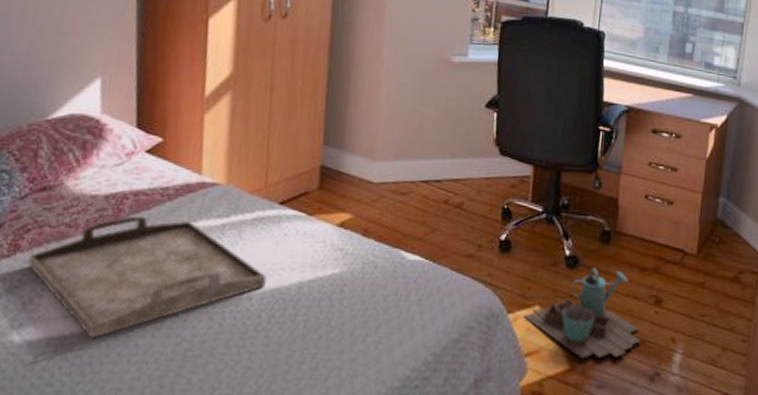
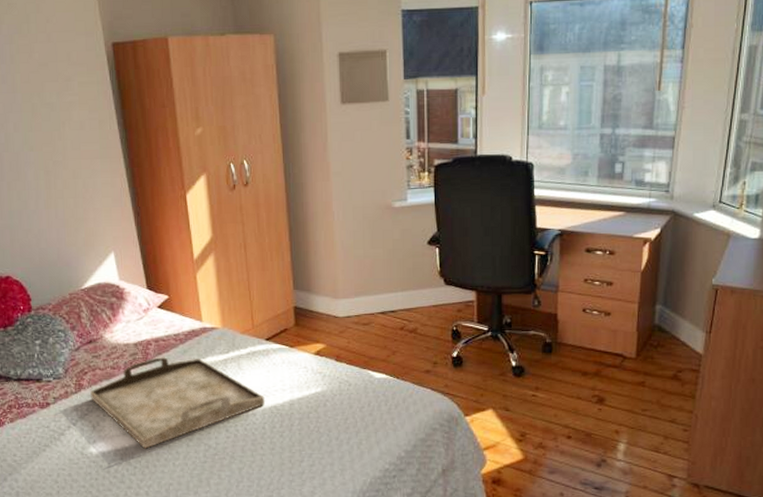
watering can: present [524,267,641,359] -> none [480,375,587,450]

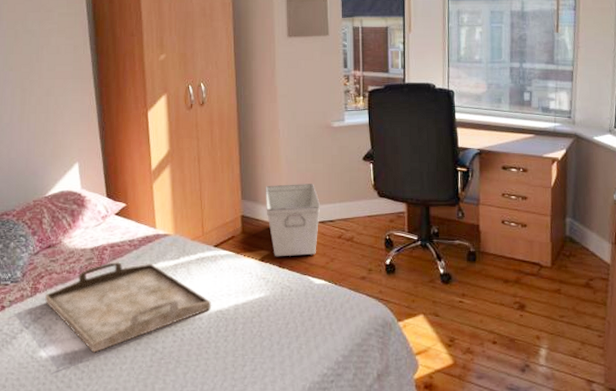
storage bin: none [319,271,381,350] -> present [265,184,321,257]

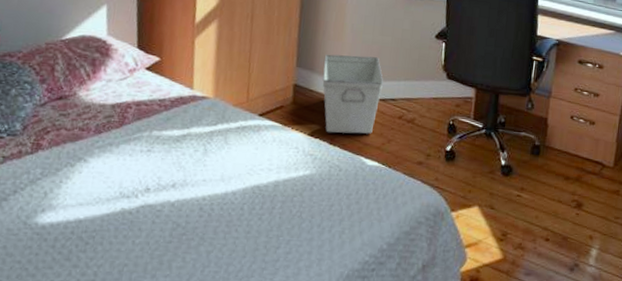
serving tray: present [45,261,212,353] -> none [48,121,249,223]

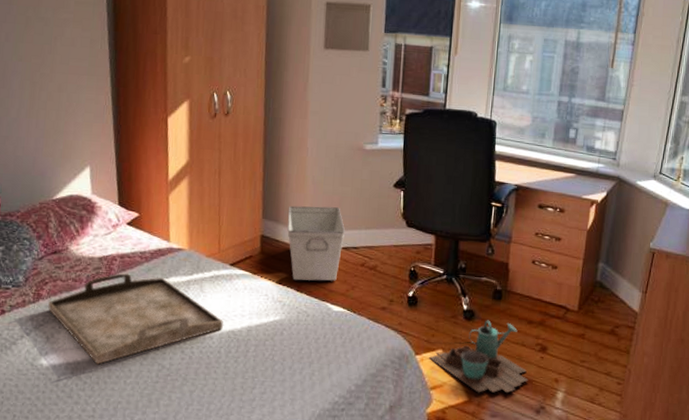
serving tray: none [48,121,249,223] -> present [48,272,224,365]
watering can: none [465,175,564,251] -> present [429,320,528,394]

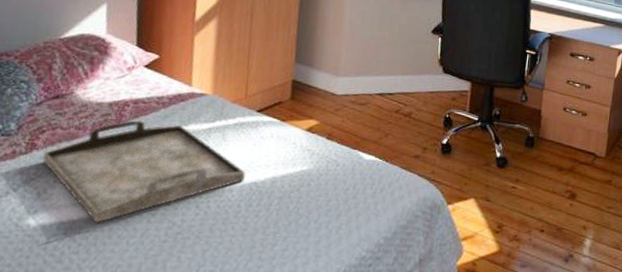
storage bin: present [287,205,346,281] -> none [321,50,382,129]
watering can: present [429,320,528,394] -> none [461,167,558,243]

